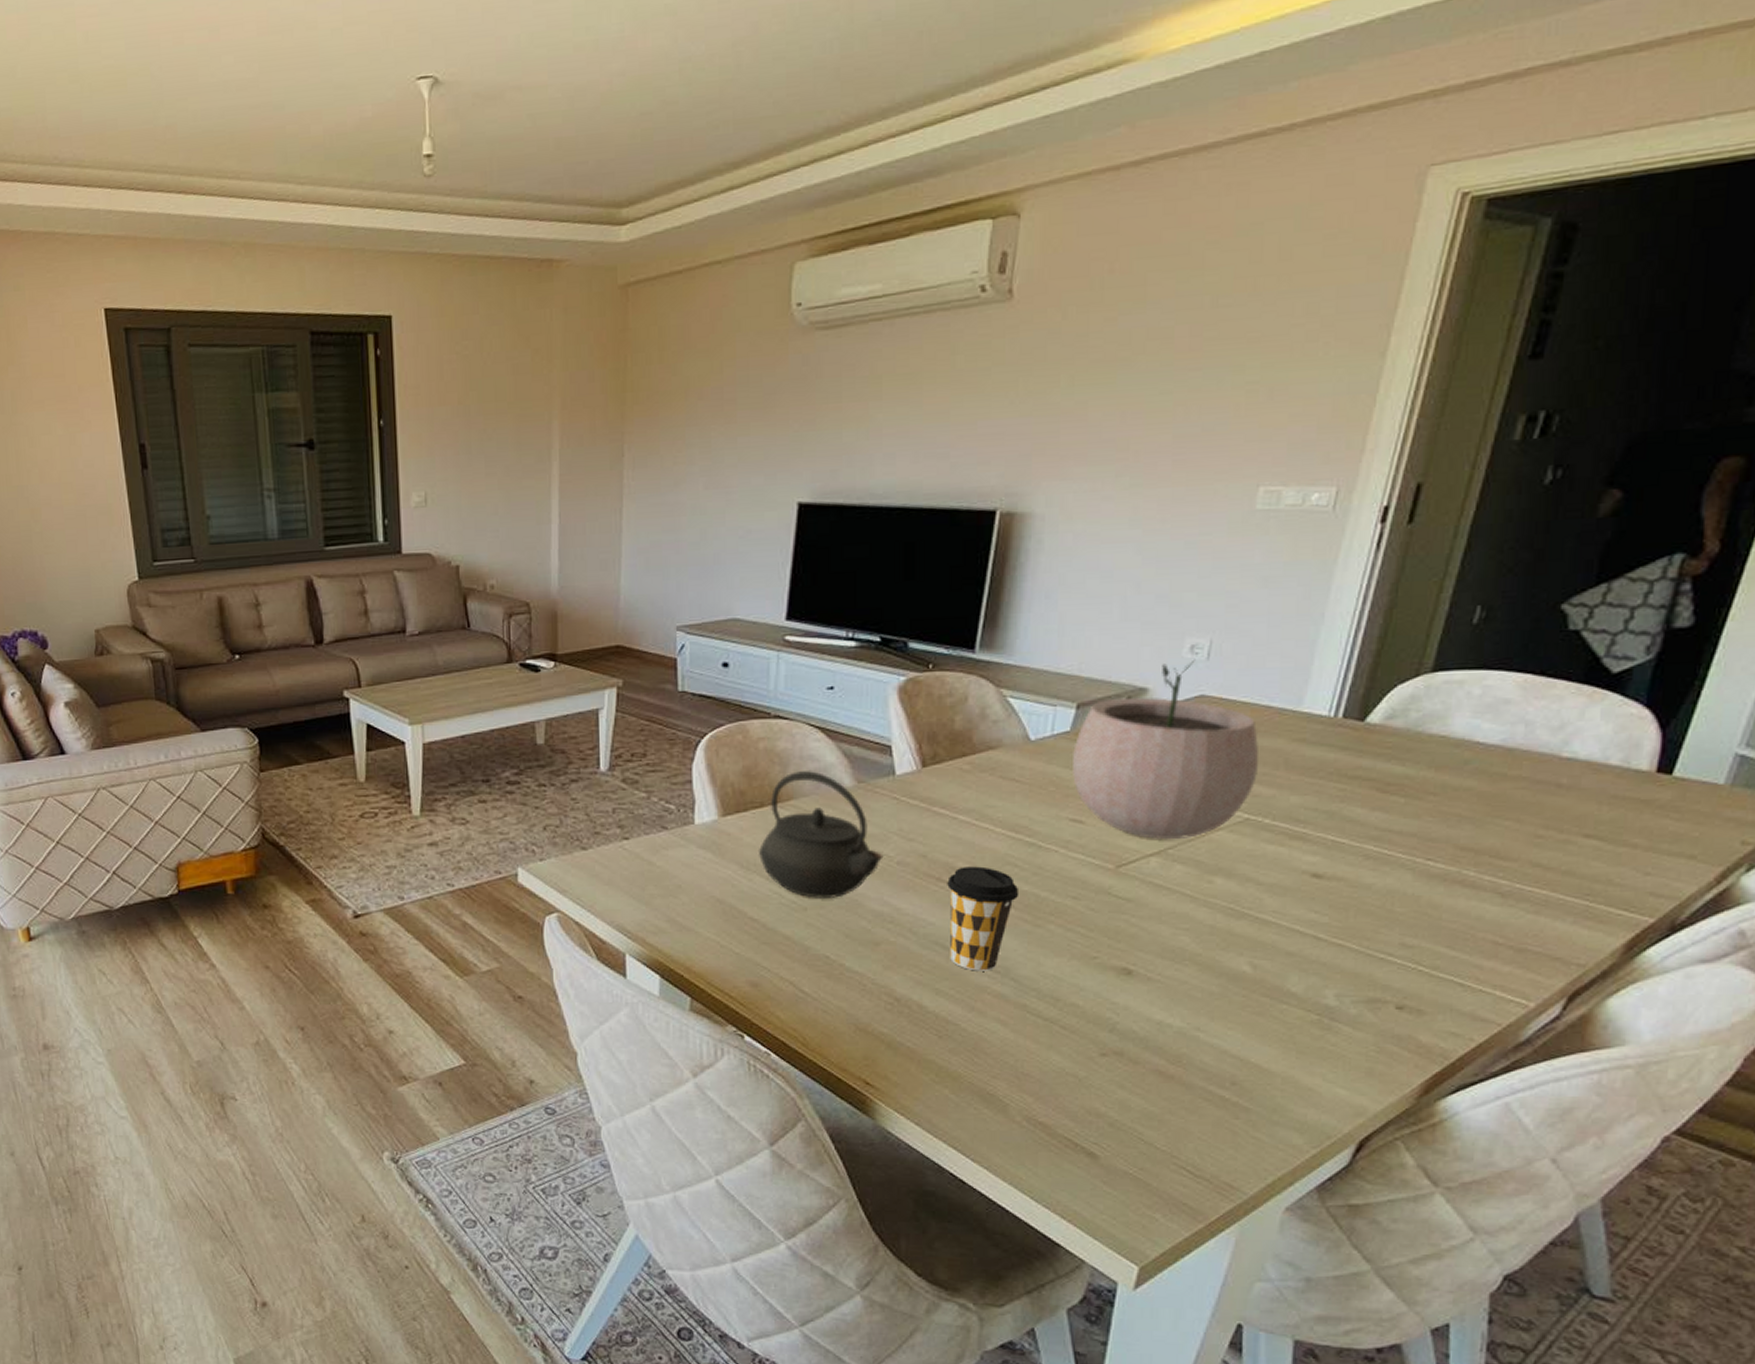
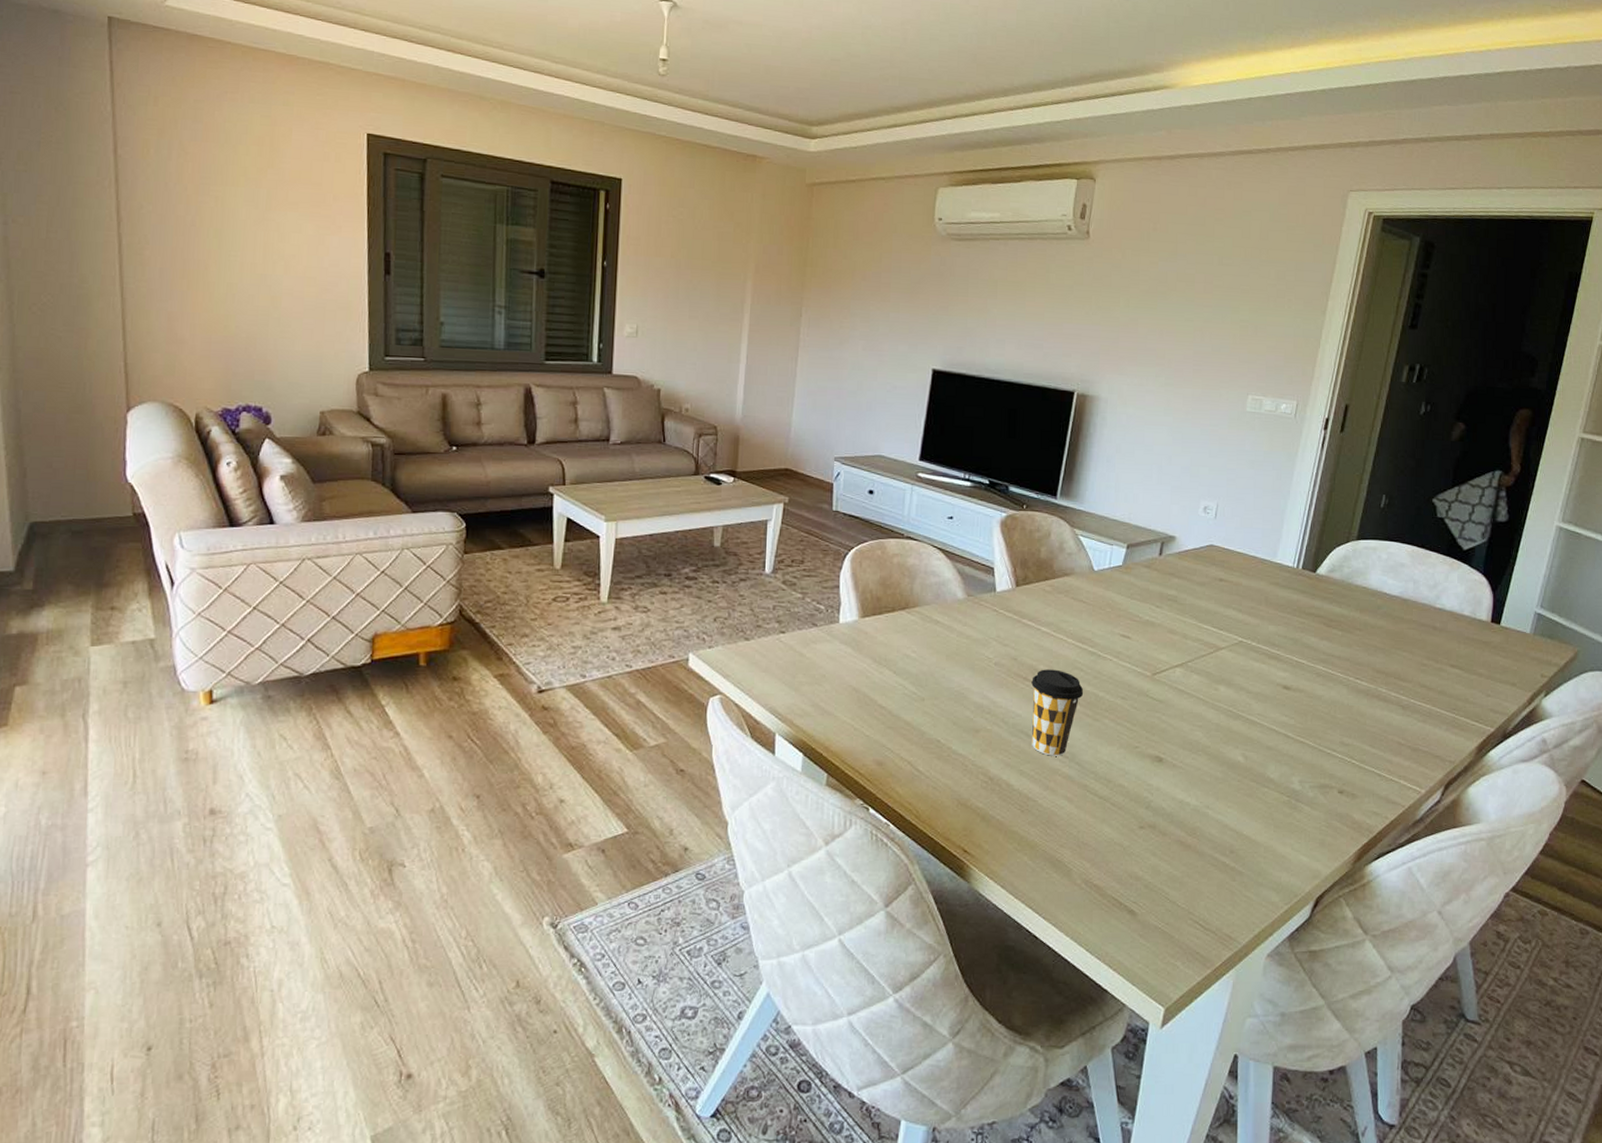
kettle: present [758,771,884,898] -> none [888,584,985,691]
plant pot: present [1073,659,1260,839] -> none [1123,517,1249,654]

